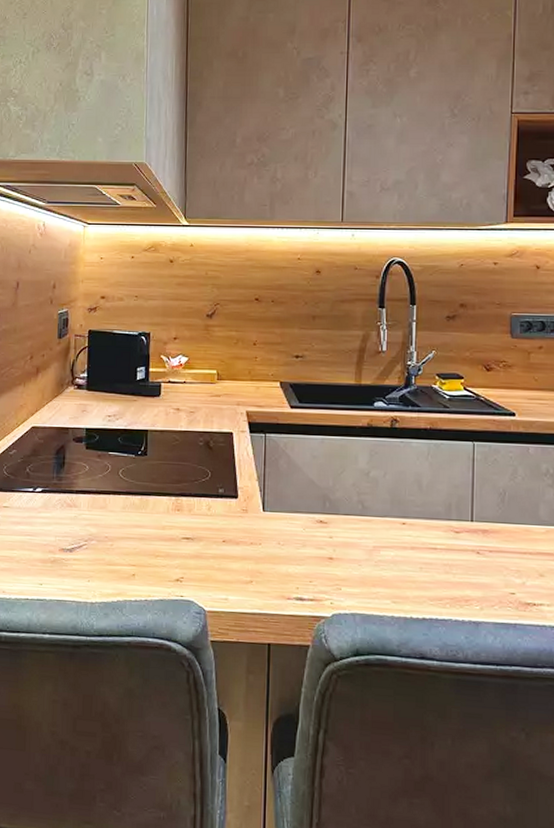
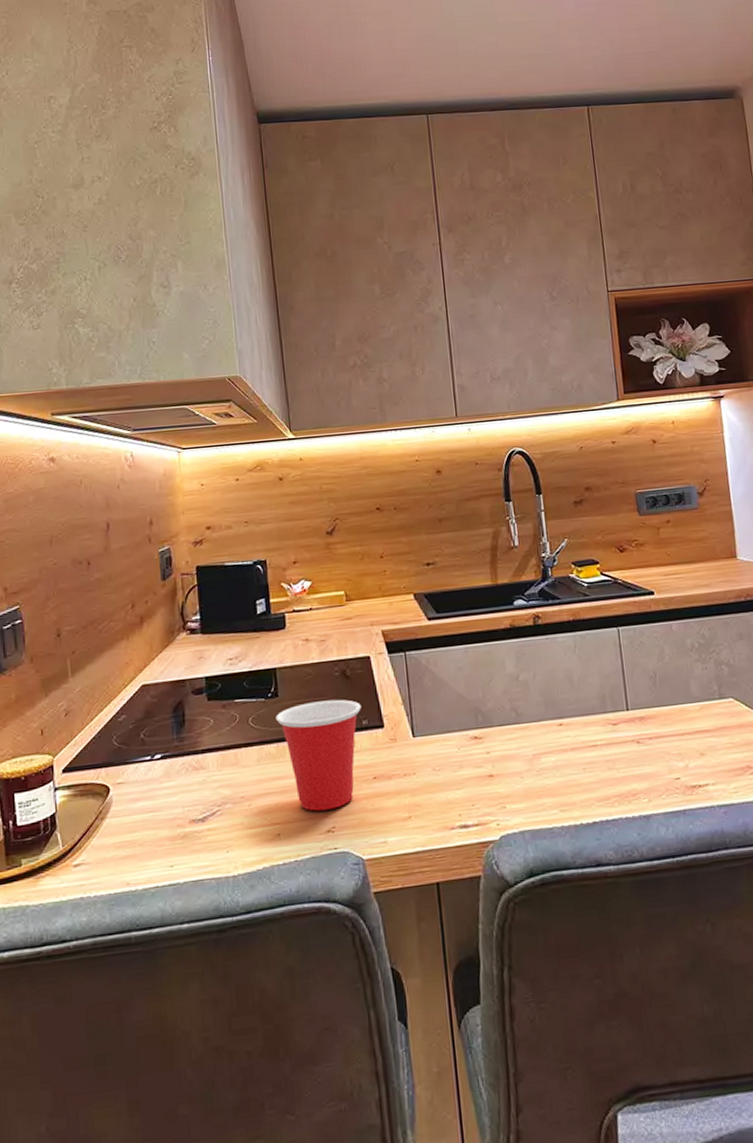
cup: none [143,465,219,562] -> present [276,699,361,811]

